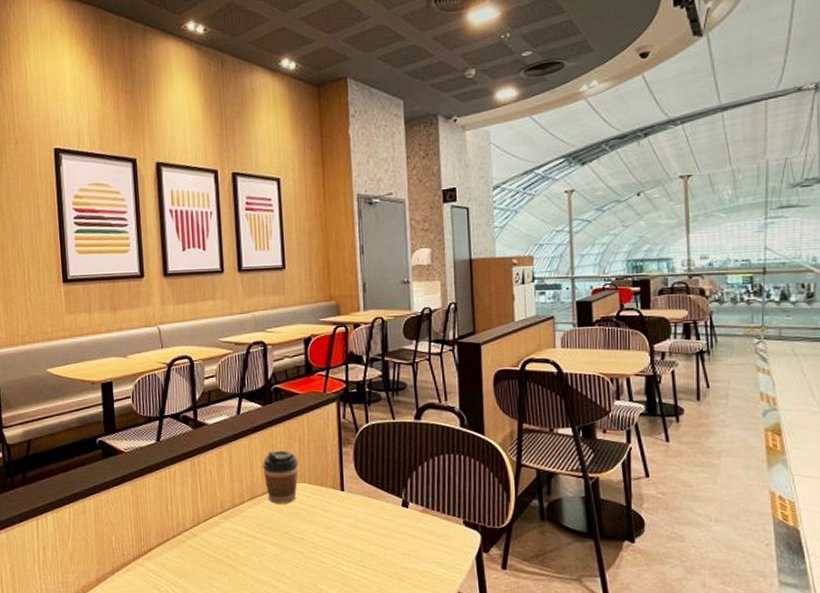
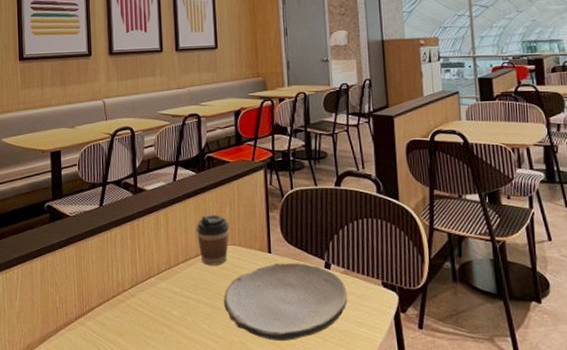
plate: none [293,501,426,583] -> present [224,263,347,342]

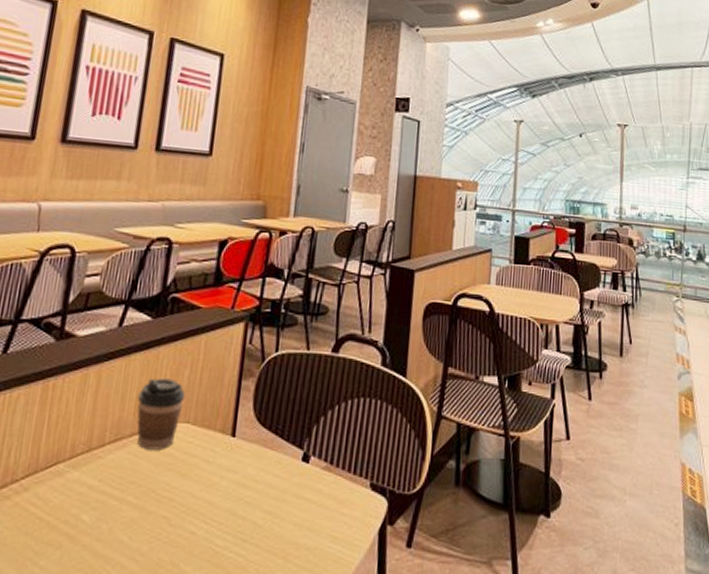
plate: present [224,263,347,342] -> none [157,451,325,563]

